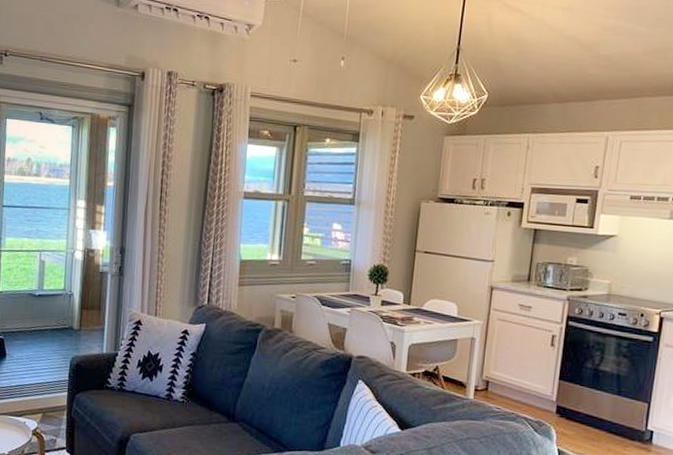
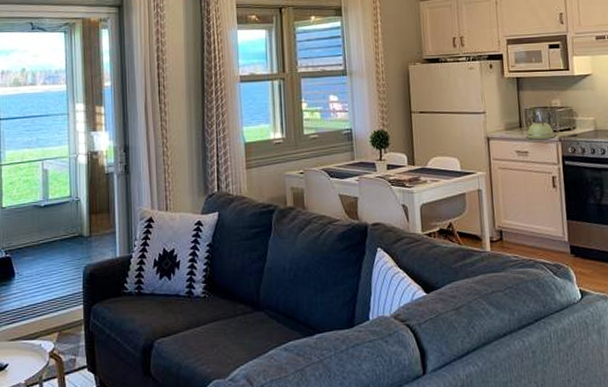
kettle: none [533,262,564,297] -> present [526,107,555,140]

